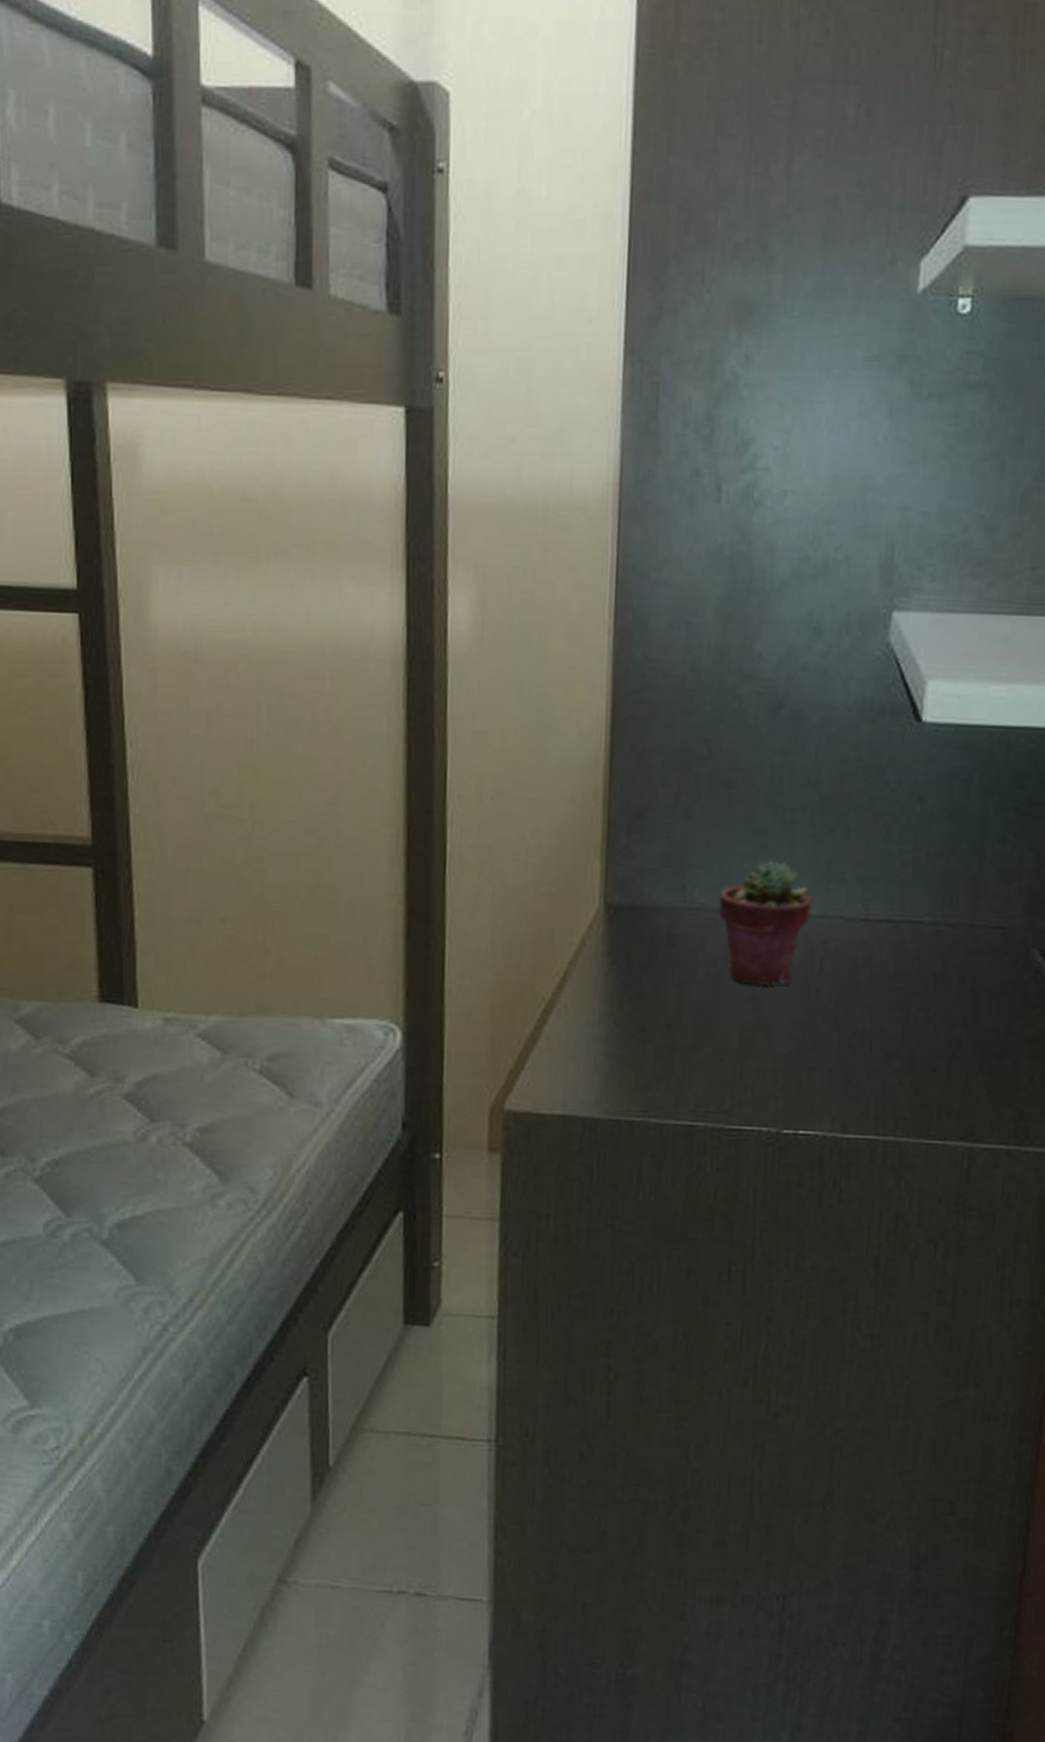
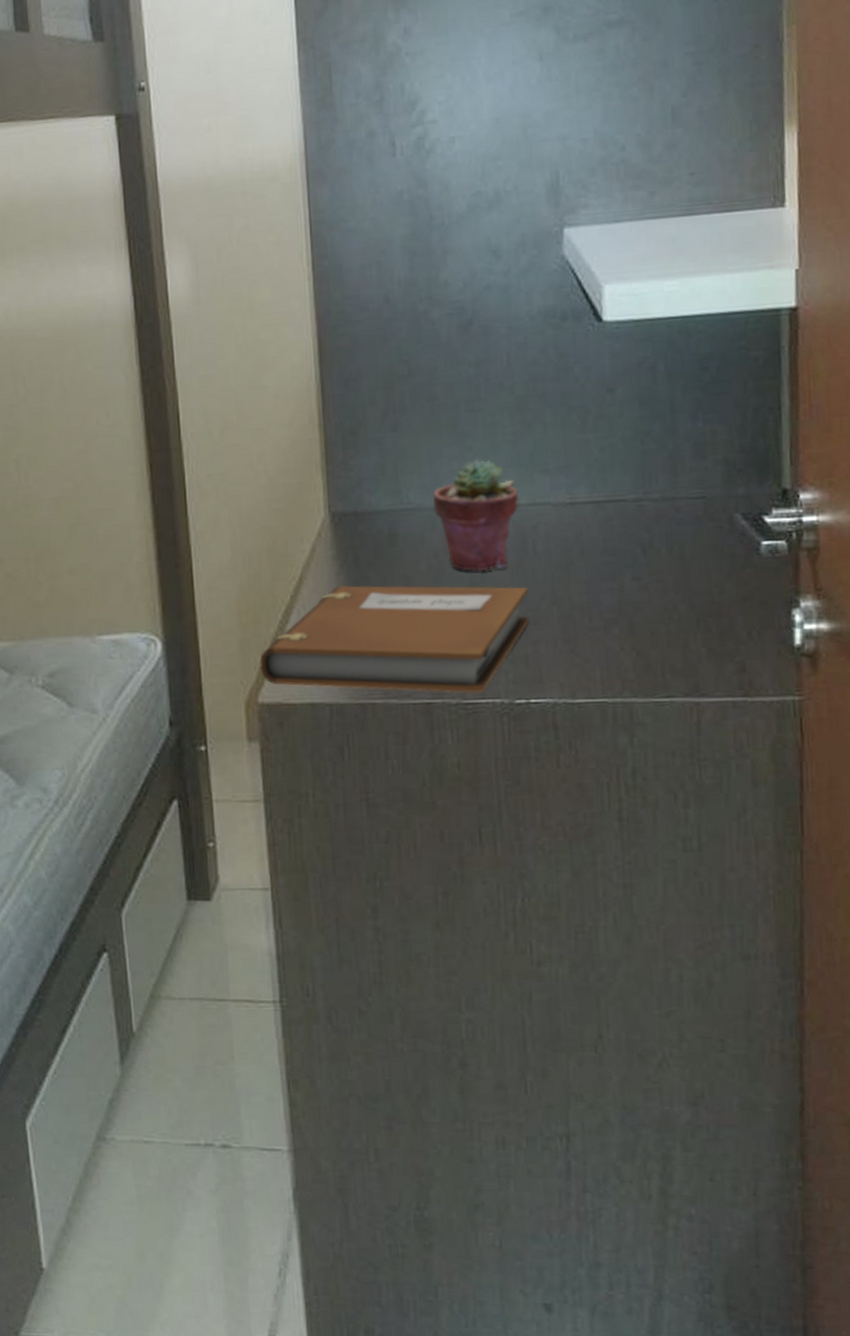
notebook: none [510,987,809,1119] -> present [260,585,531,693]

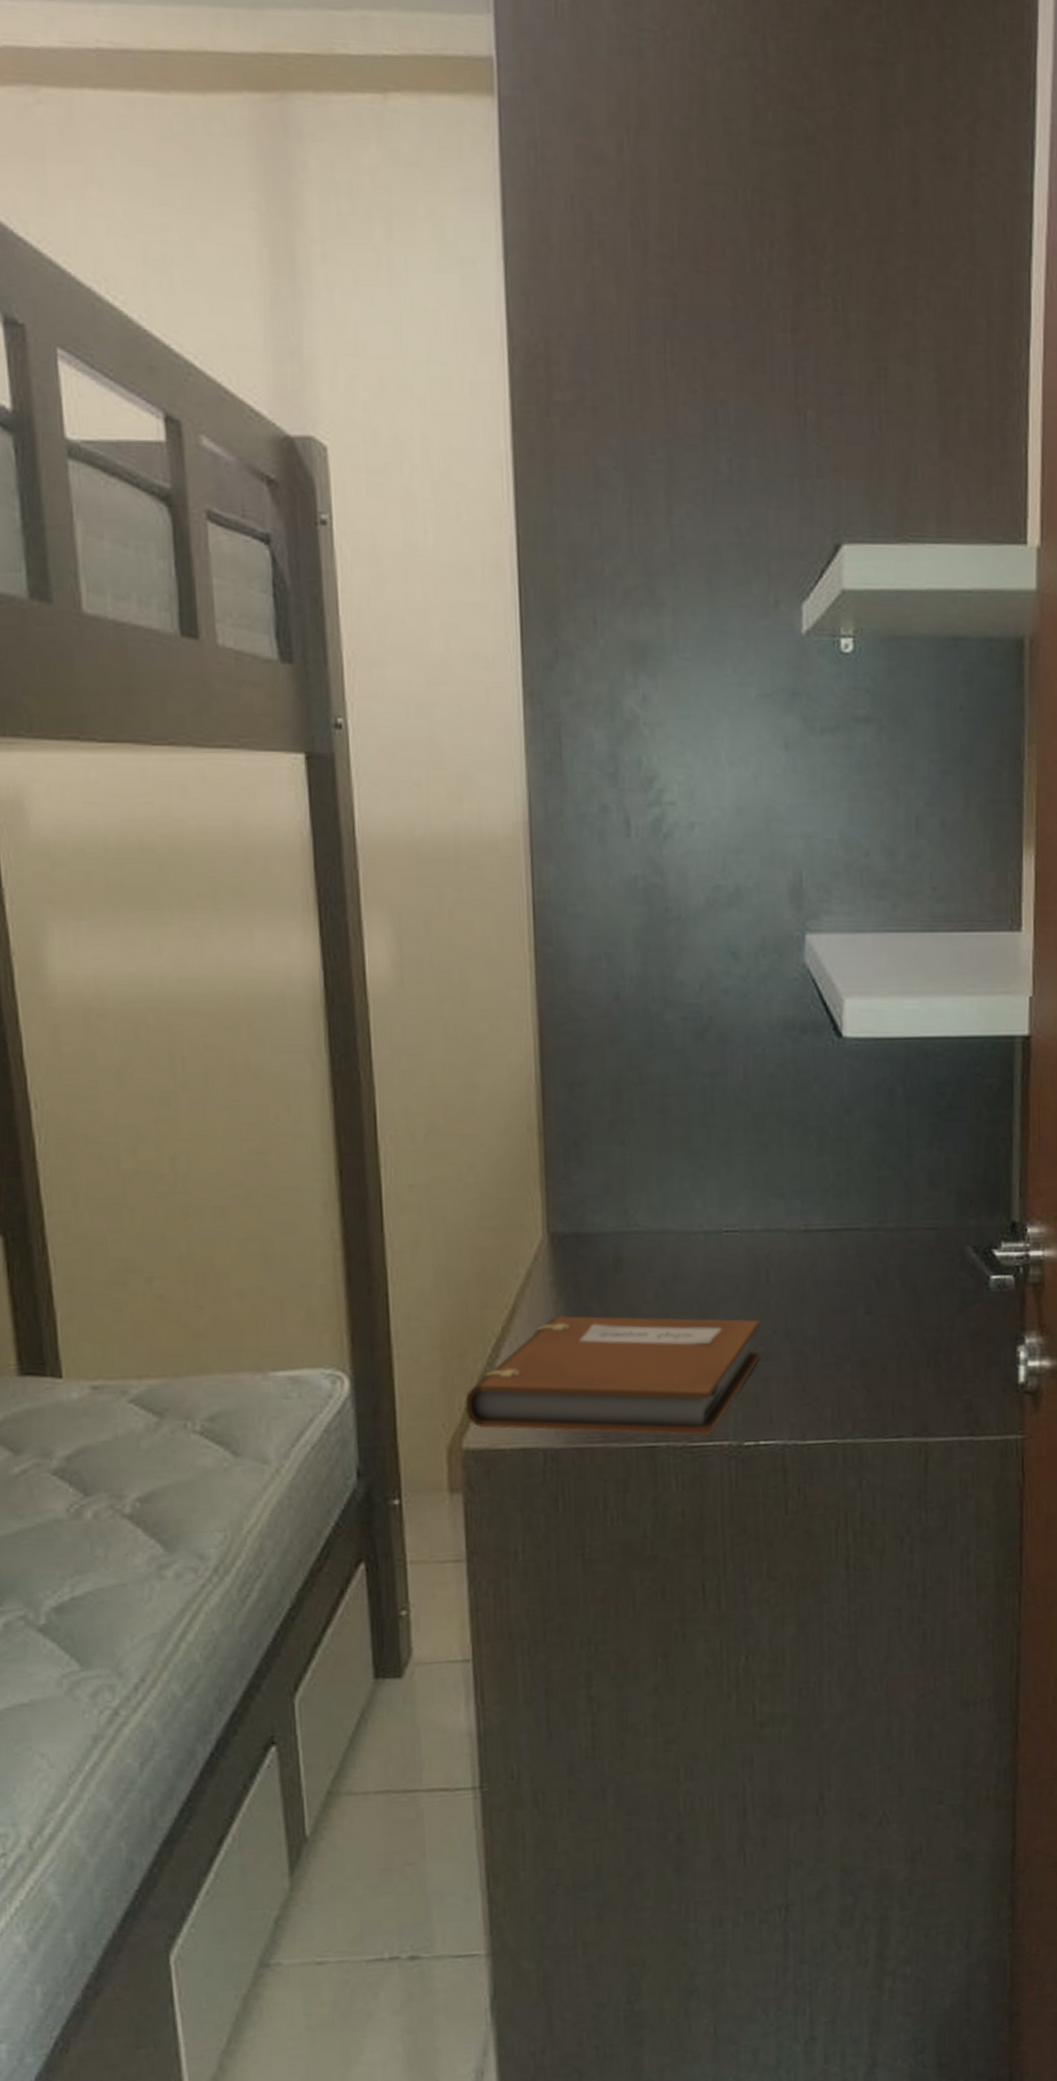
potted succulent: present [432,458,519,571] -> none [661,1179,753,1302]

